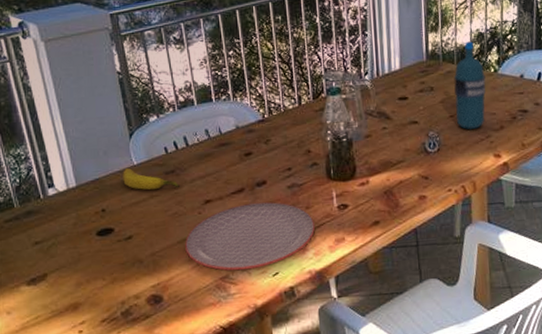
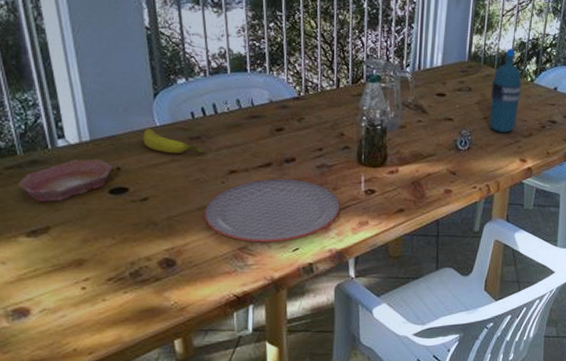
bowl: none [17,203,99,250] -> present [18,159,113,202]

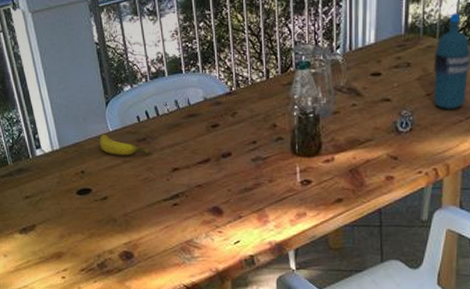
bowl: present [18,159,113,202] -> none [11,165,79,203]
plate: present [204,178,340,243] -> none [154,173,277,236]

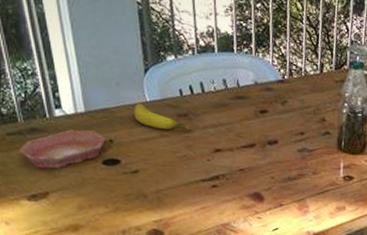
bowl: none [11,165,79,203] -> present [19,129,106,169]

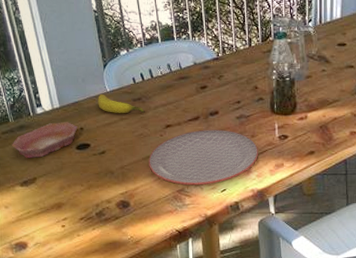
plate: none [190,159,319,221] -> present [149,129,258,186]

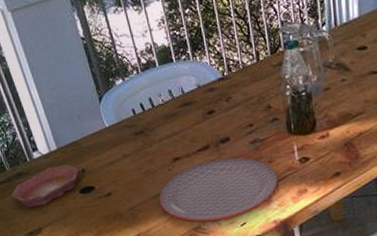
banana: present [98,93,145,114] -> none [97,130,149,151]

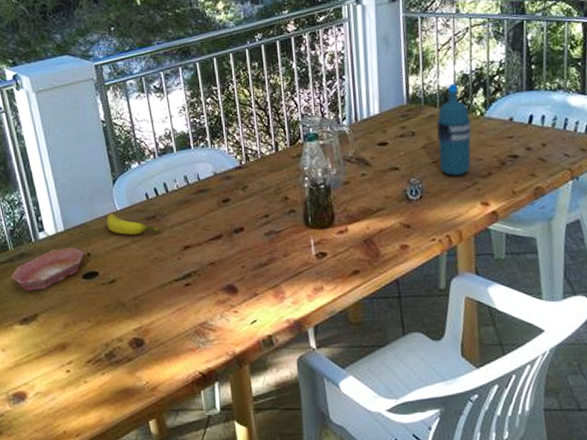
banana: none [97,130,149,151] -> present [107,213,160,236]
plate: present [159,157,278,222] -> none [165,248,293,317]

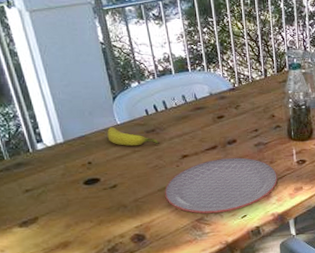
bowl: present [11,247,84,291] -> none [8,157,85,197]
plate: none [165,248,293,317] -> present [165,157,277,214]

